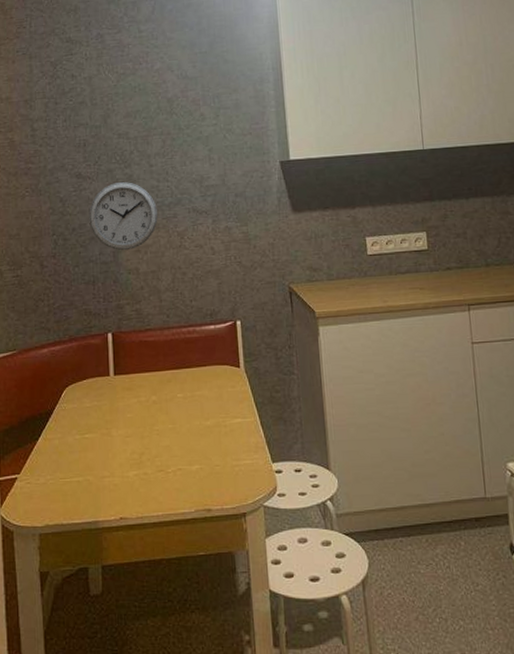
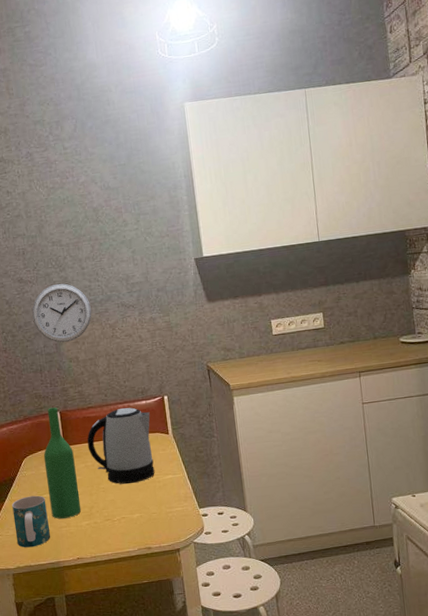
mug: none [46,435,89,501] -> present [12,495,50,548]
wine bottle: none [88,327,129,466] -> present [43,407,81,519]
kettle: none [142,332,221,427] -> present [87,407,155,484]

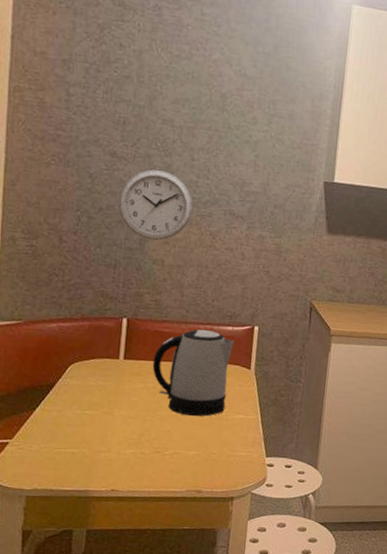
mug: present [12,495,50,548] -> none [40,409,87,469]
wine bottle: present [43,407,81,519] -> none [91,311,134,442]

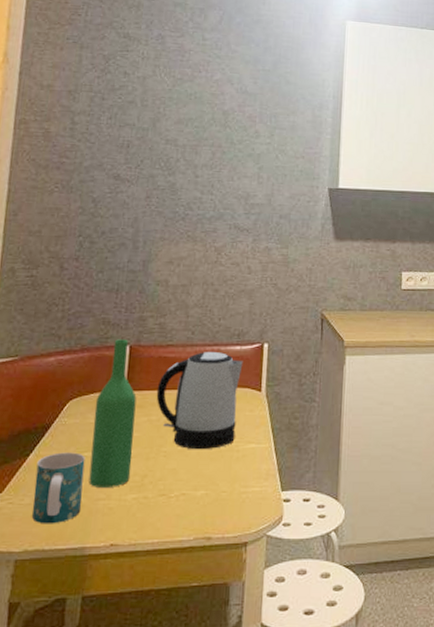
mug: none [40,409,87,469] -> present [32,452,85,524]
wine bottle: none [91,311,134,442] -> present [89,339,137,487]
wall clock: present [118,169,193,241] -> none [121,189,197,261]

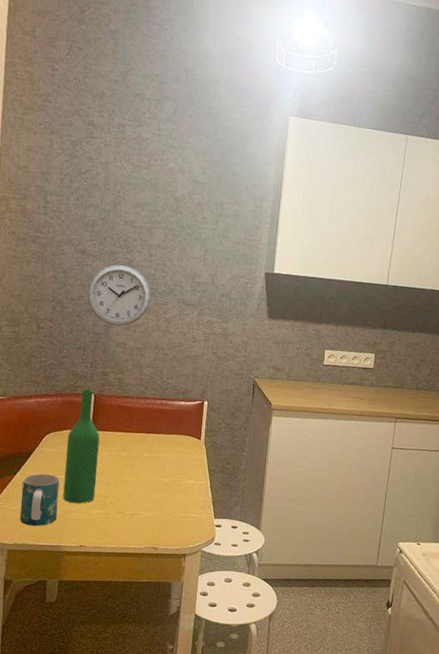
wall clock: none [121,189,197,261] -> present [87,264,151,327]
kettle: present [156,352,243,450] -> none [115,404,187,482]

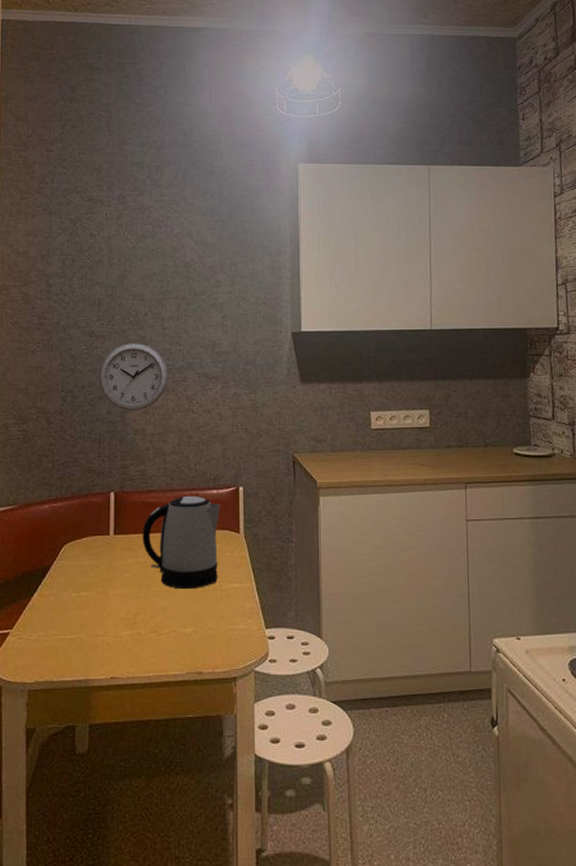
mug: present [19,473,60,527] -> none [39,592,83,658]
wine bottle: present [63,388,100,504] -> none [87,486,125,624]
kettle: none [115,404,187,482] -> present [142,496,220,590]

